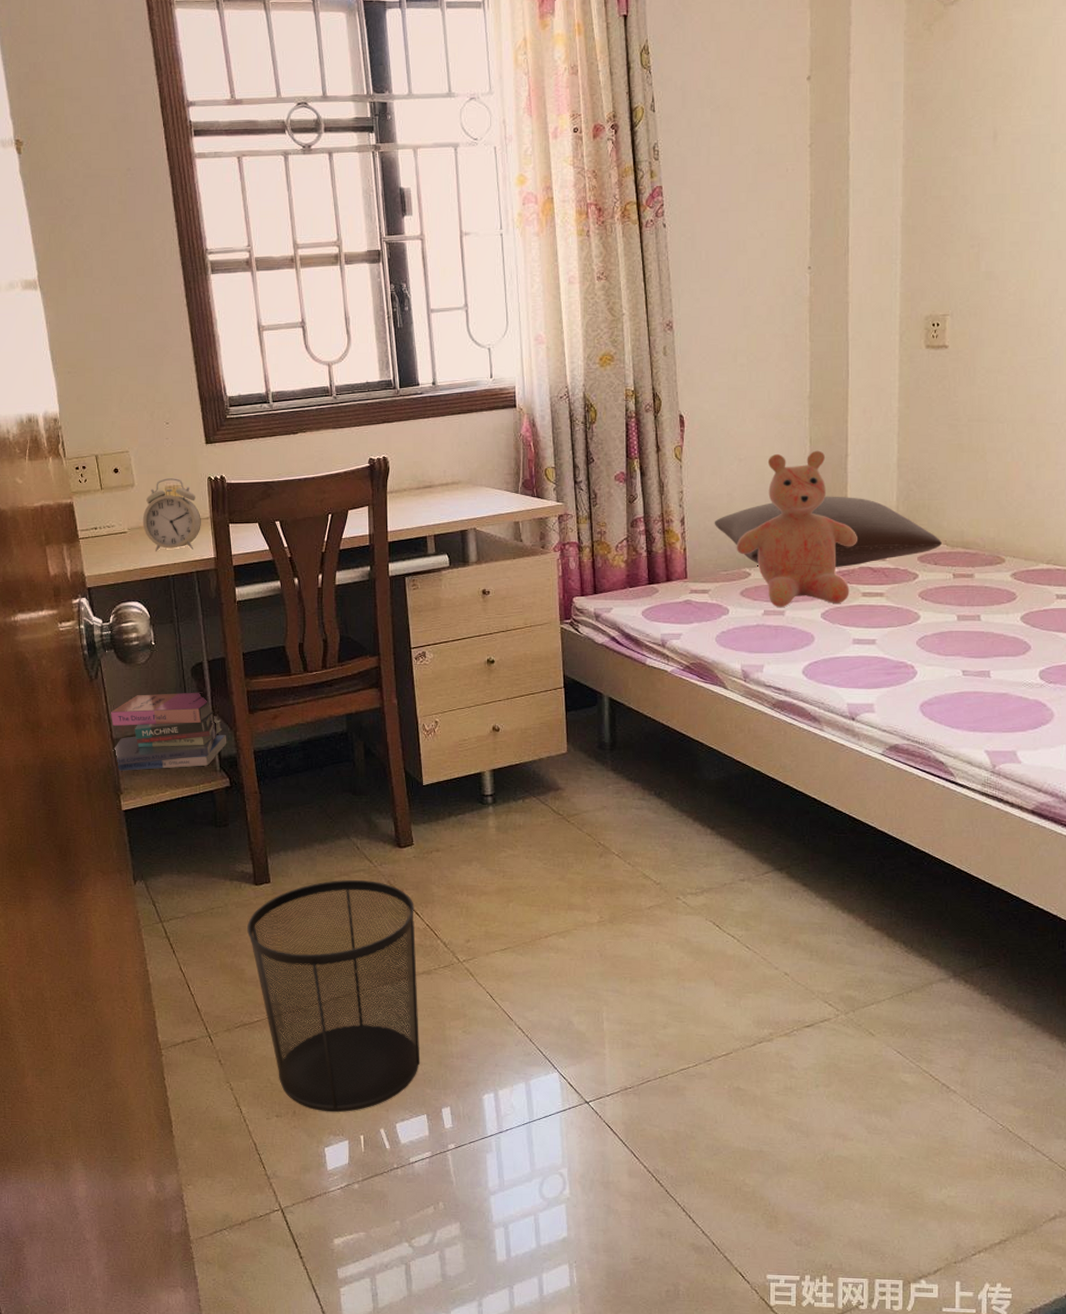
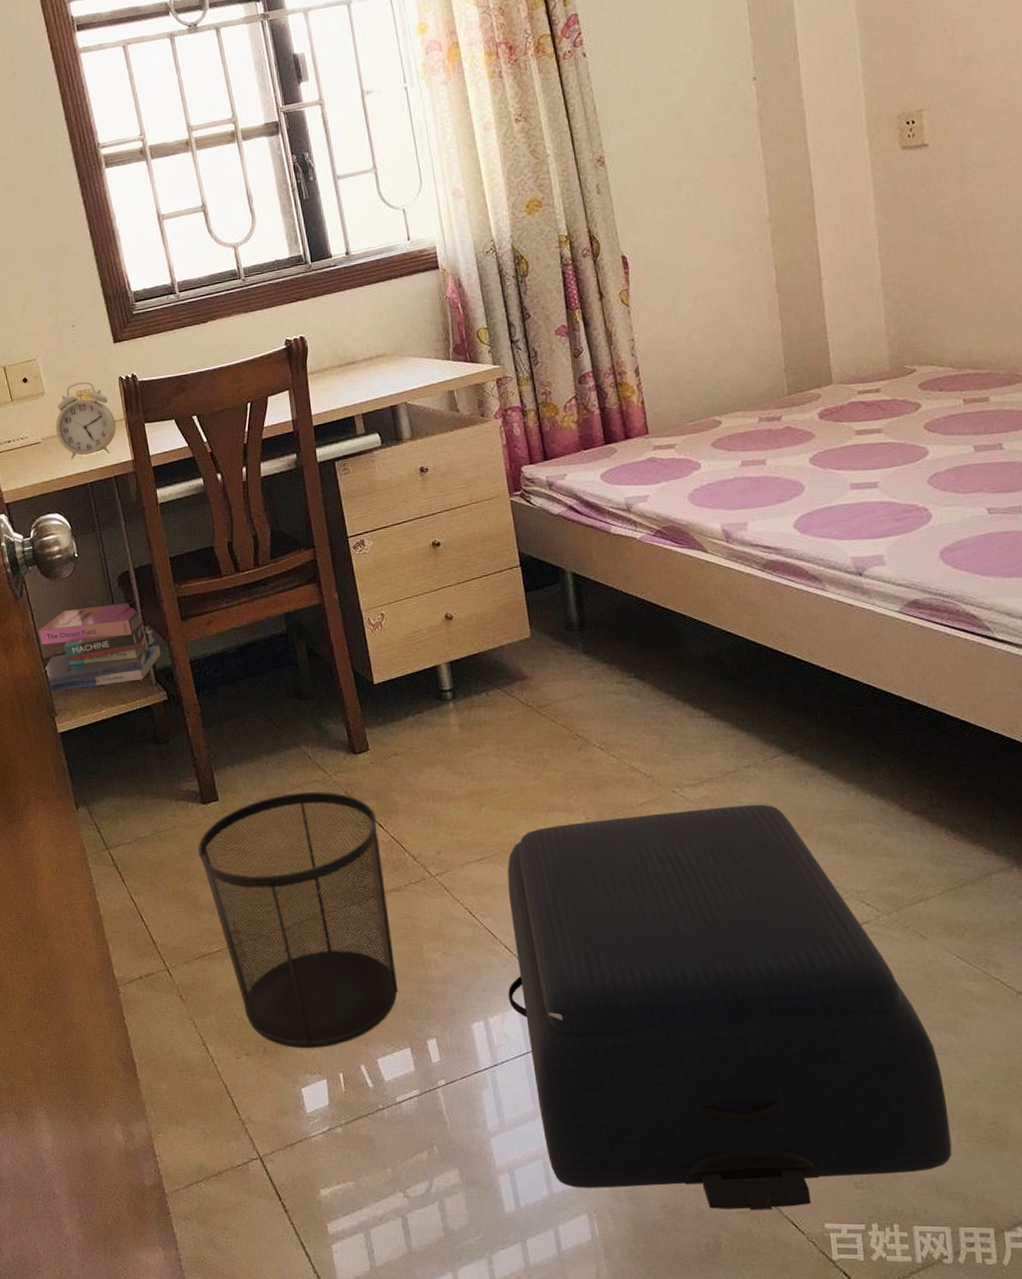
suitcase: none [518,913,877,1263] -> present [507,804,952,1211]
pillow: present [714,496,942,567] -> none [673,325,946,410]
stuffed animal: present [736,450,857,607] -> none [701,277,844,456]

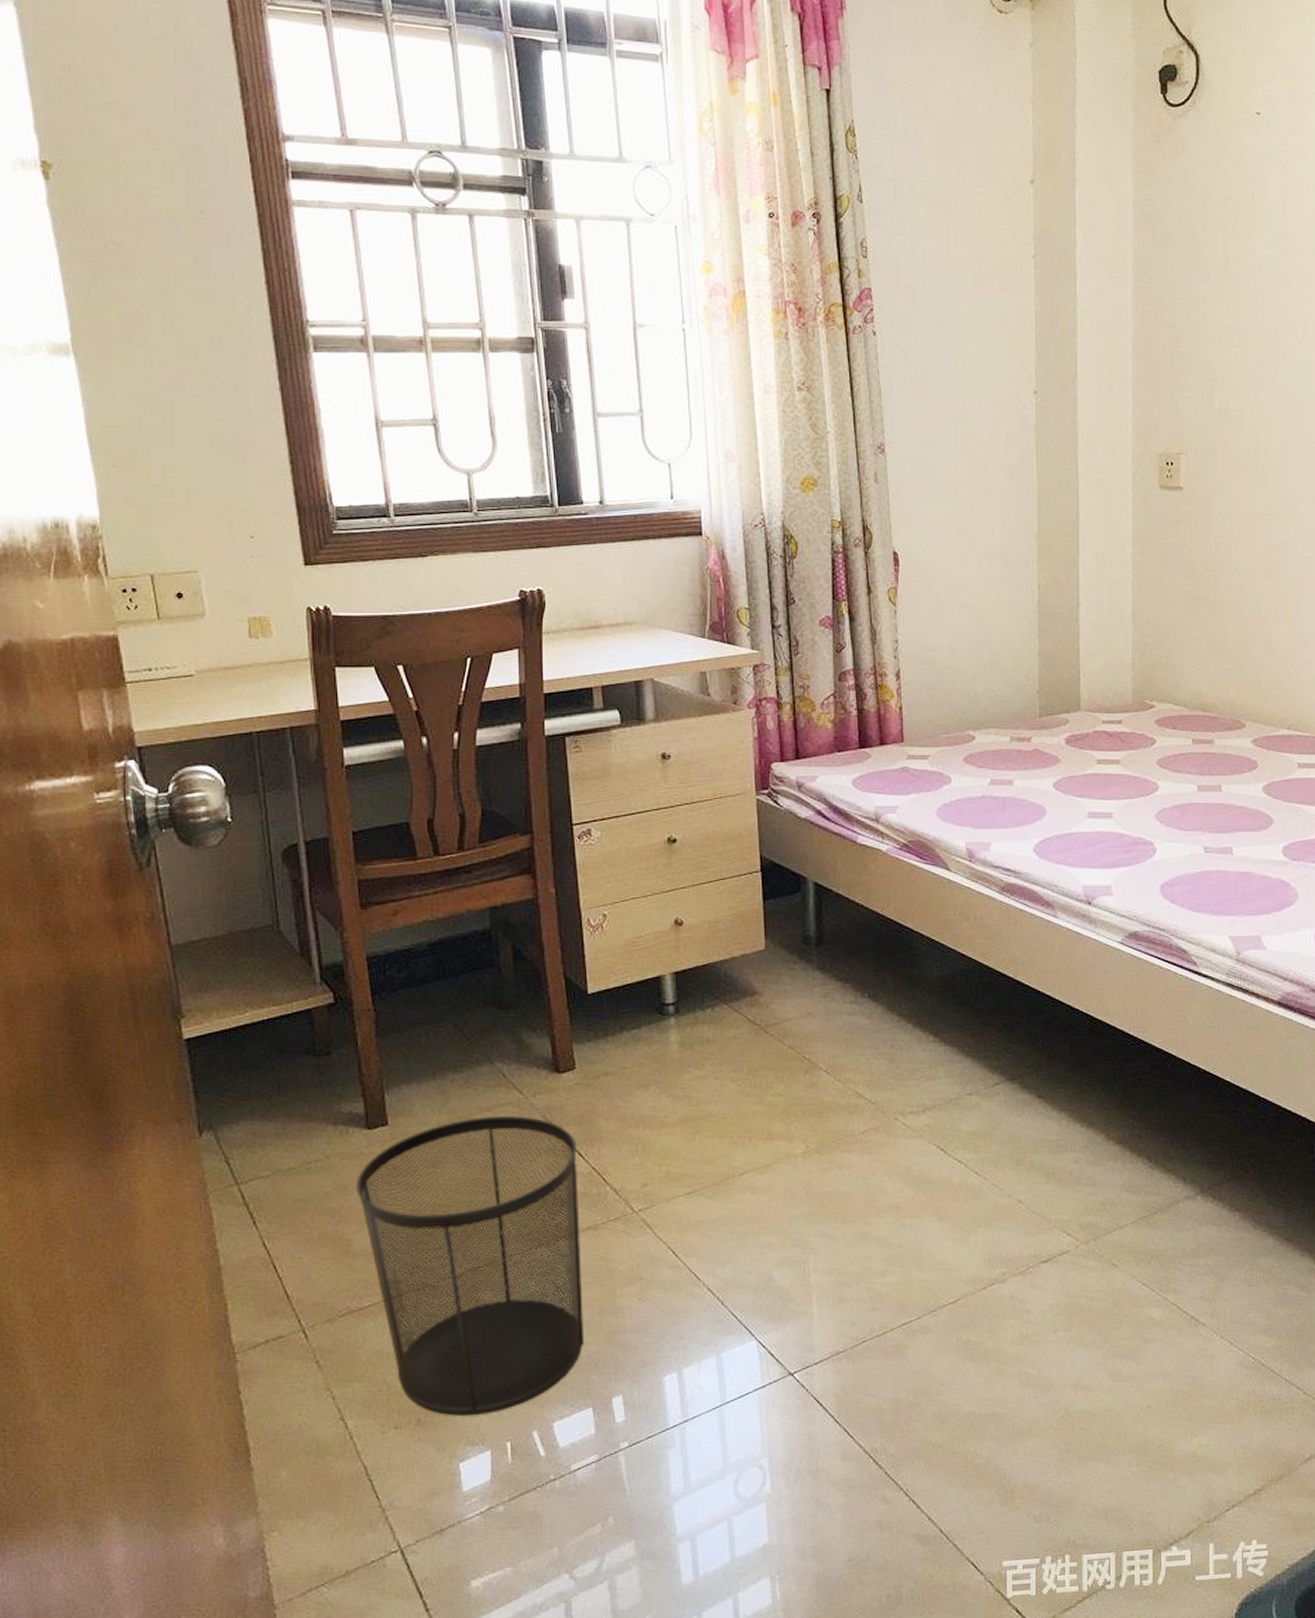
books: present [38,602,161,692] -> none [167,882,331,987]
alarm clock: present [55,382,116,460] -> none [216,607,297,702]
suitcase: present [507,804,952,1211] -> none [707,1133,1123,1558]

